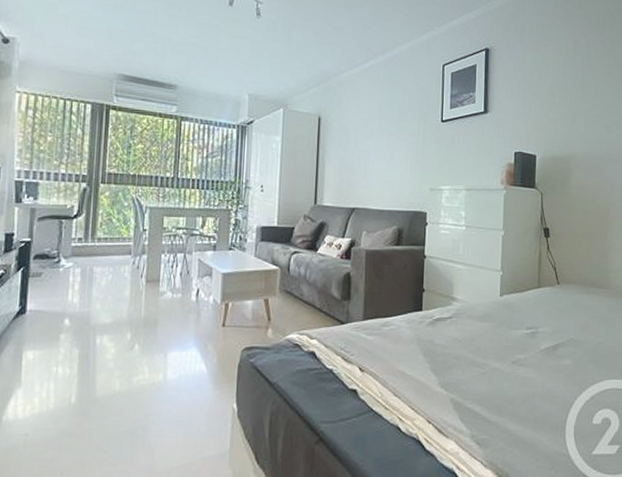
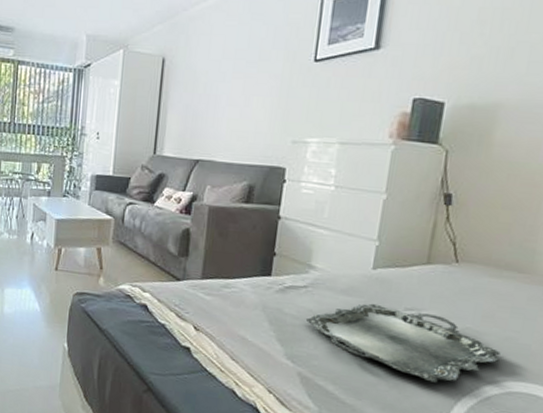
serving tray: none [453,326,596,390] -> present [305,303,501,383]

